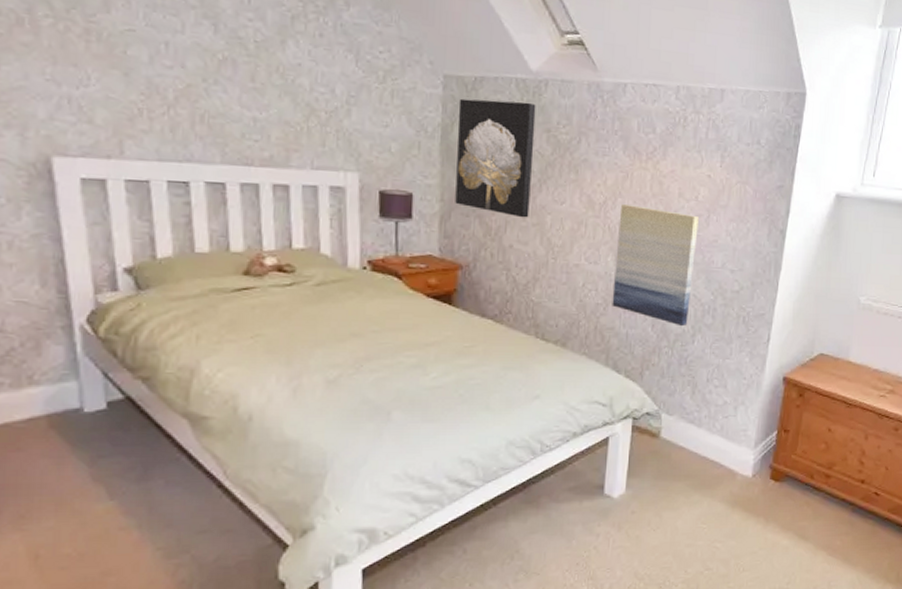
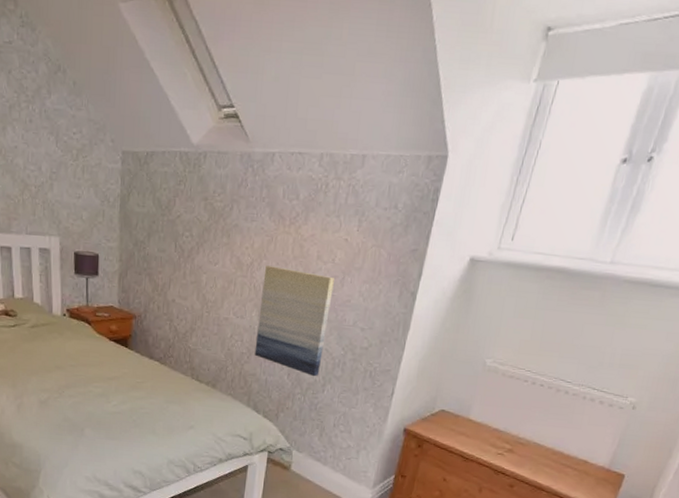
wall art: present [455,98,536,218] -> none [131,172,196,277]

